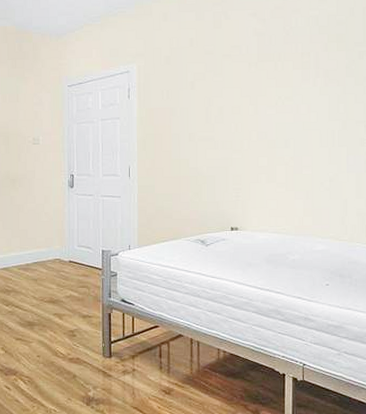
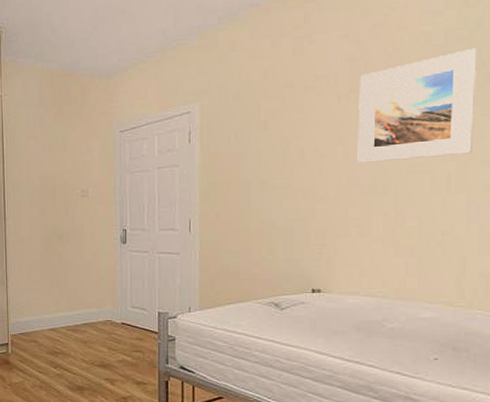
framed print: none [264,30,351,120] -> present [357,47,477,163]

